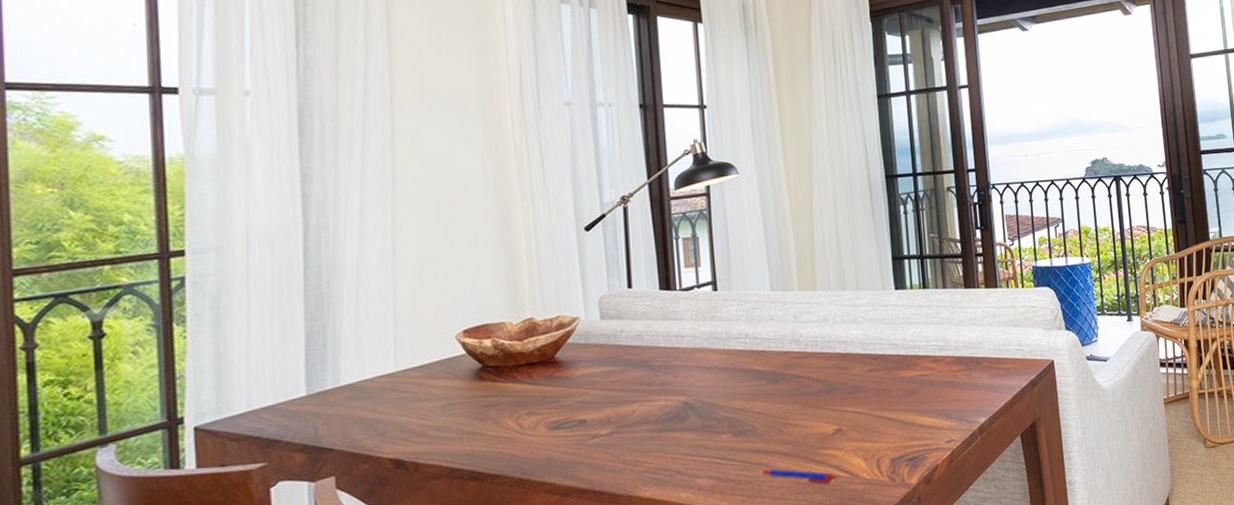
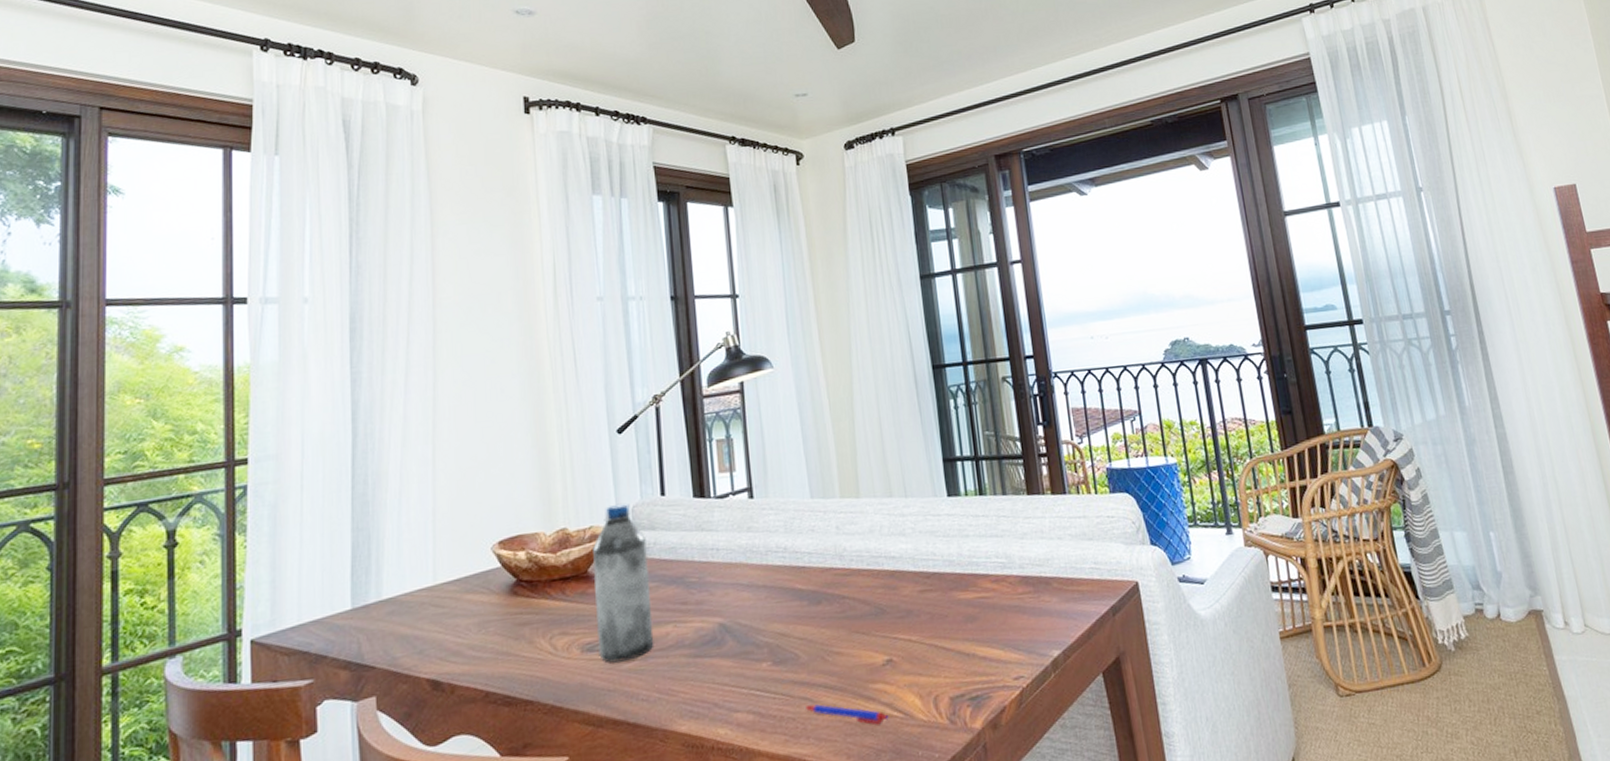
water bottle: none [560,295,620,439] -> present [593,503,654,663]

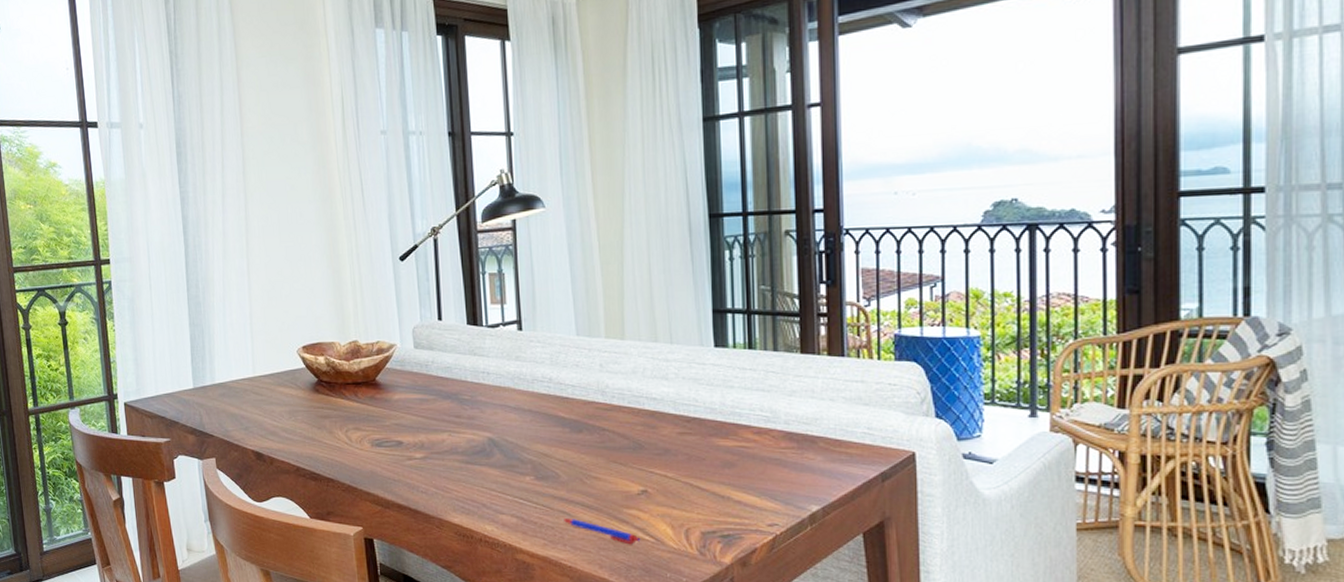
water bottle: present [593,503,654,663] -> none [380,323,432,458]

